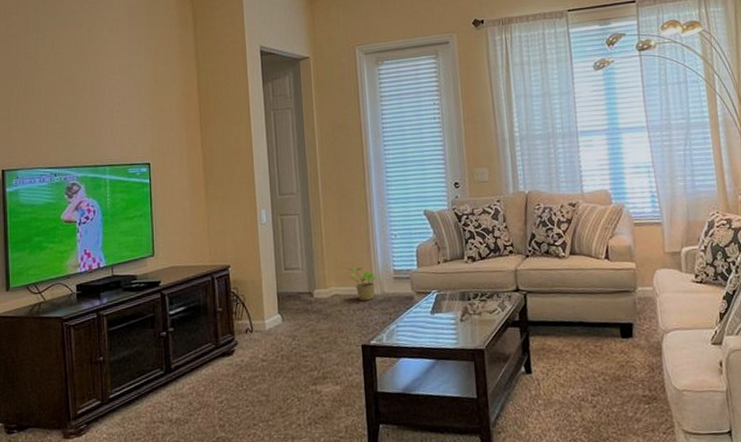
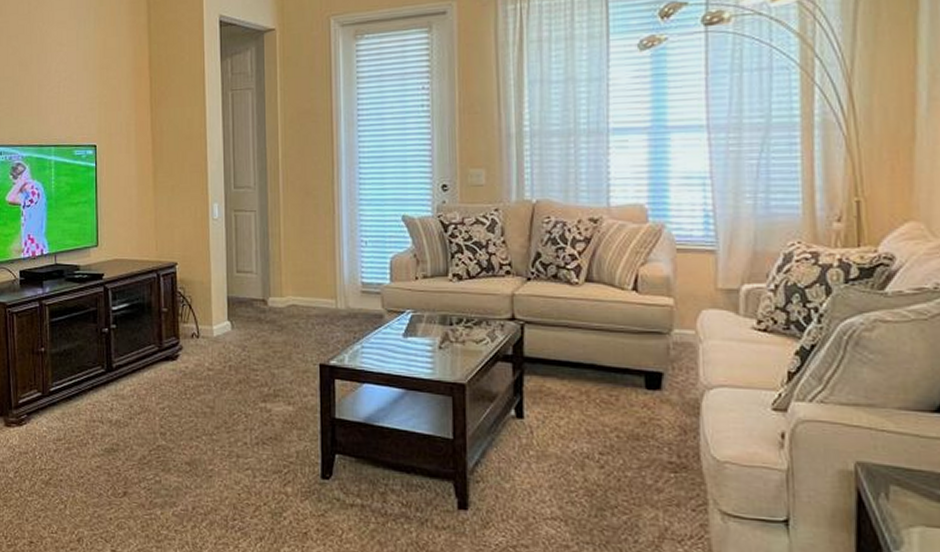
potted plant: present [348,268,377,300] -> none [309,276,341,314]

